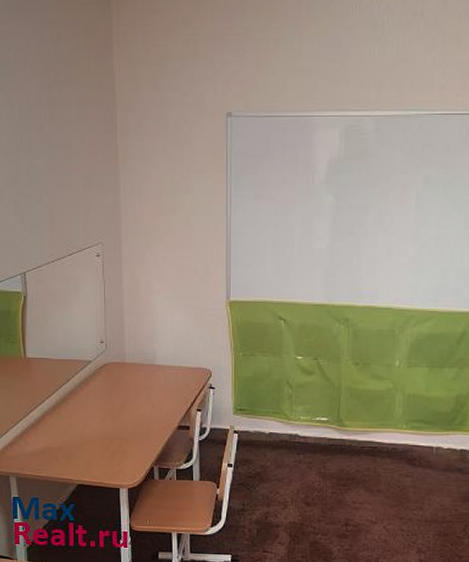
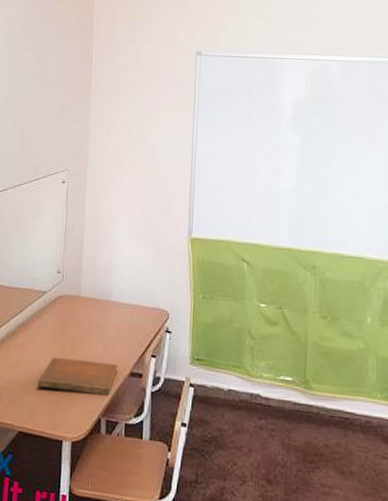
notebook: none [91,418,166,448] -> present [37,357,118,396]

